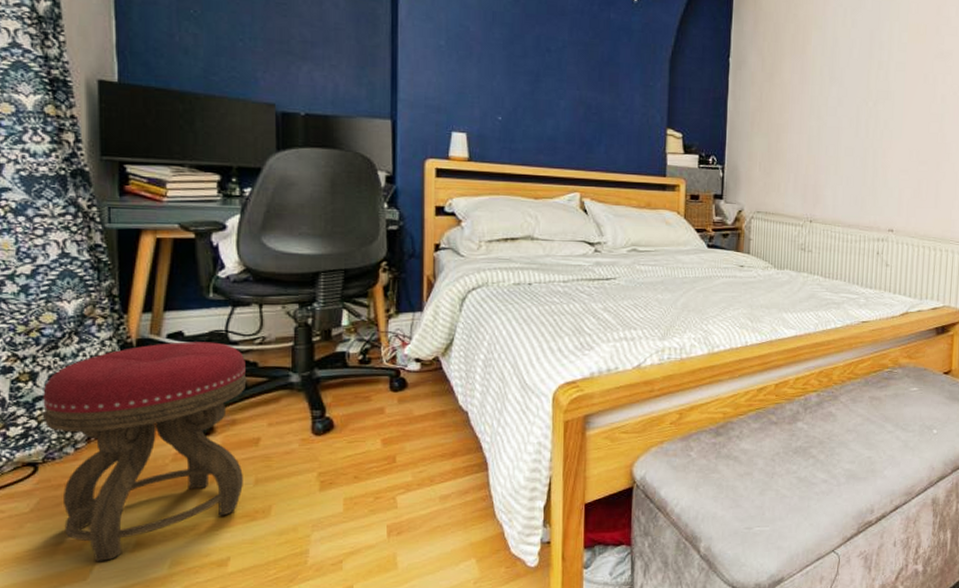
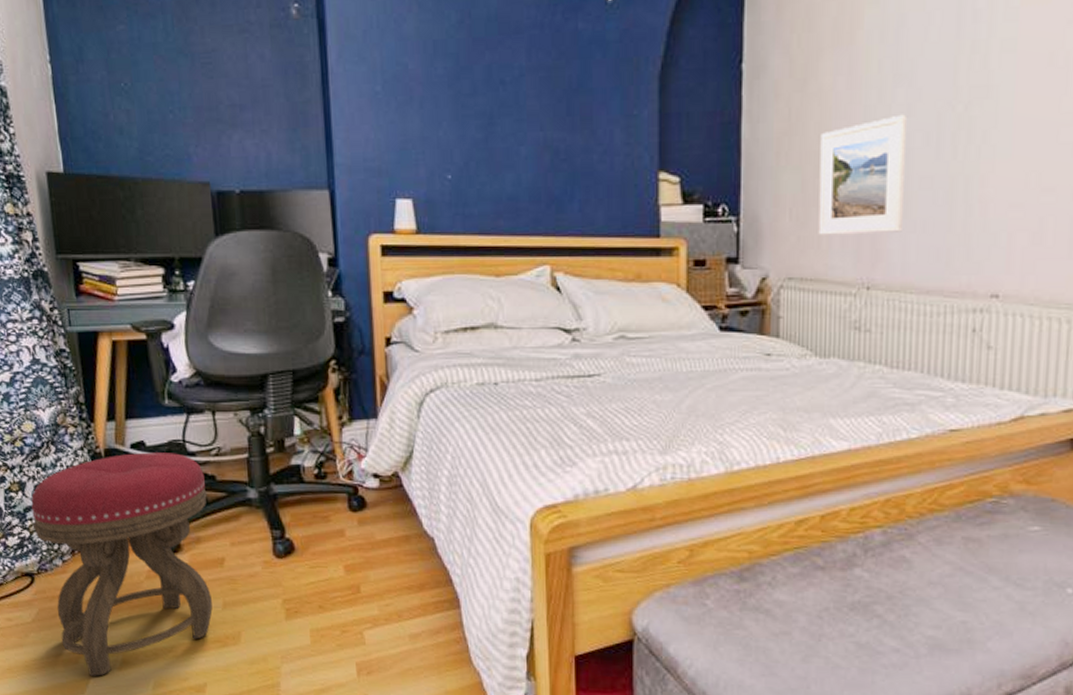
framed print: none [778,104,837,184] -> present [818,114,906,235]

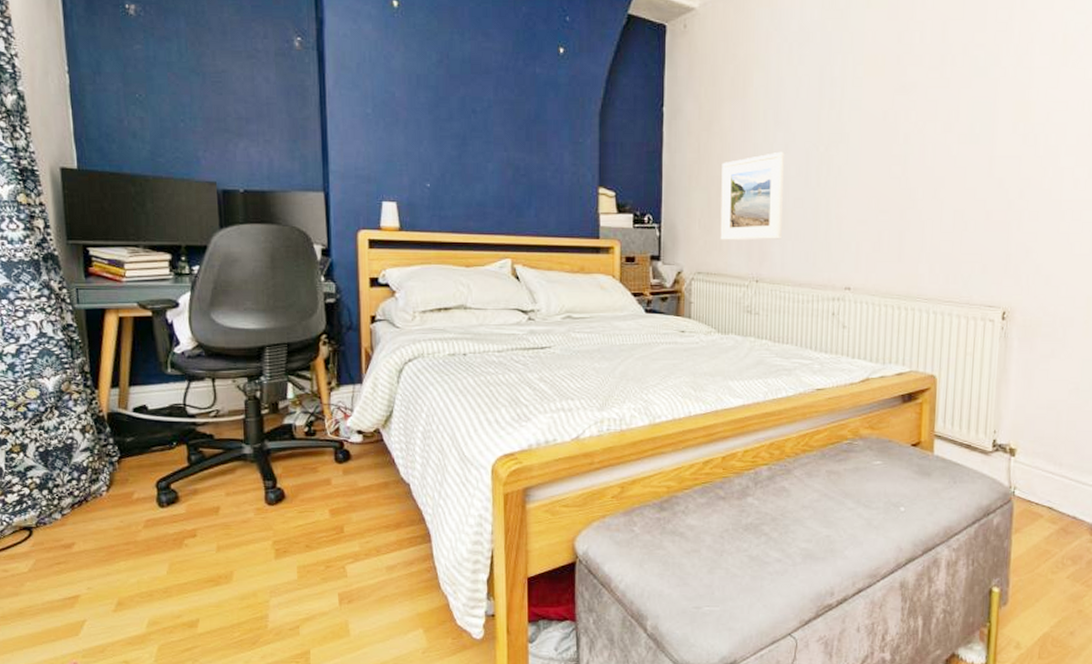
stool: present [31,452,213,676] -> none [32,415,207,619]

